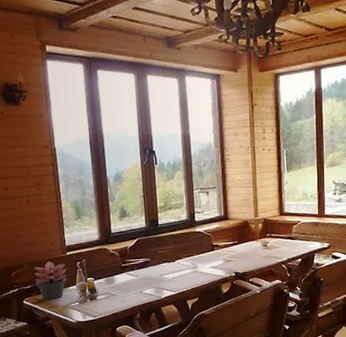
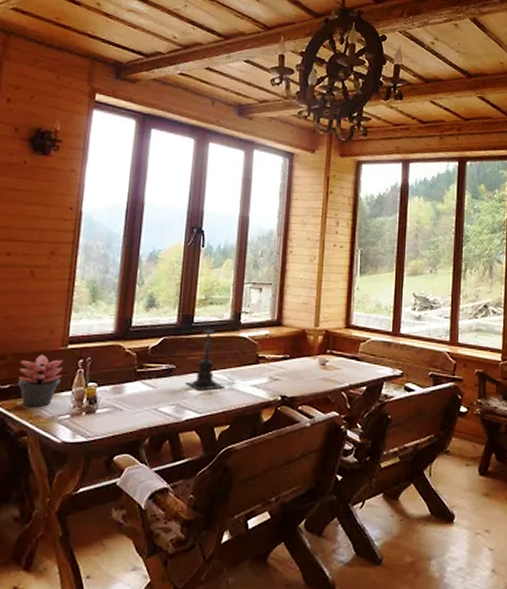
candle holder: none [160,222,191,275] -> present [186,321,226,391]

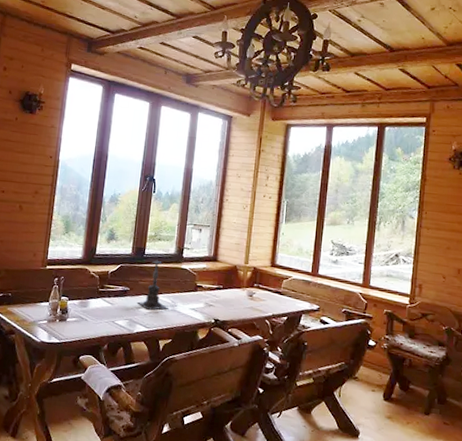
succulent plant: present [17,354,64,407] -> none [8,272,43,313]

